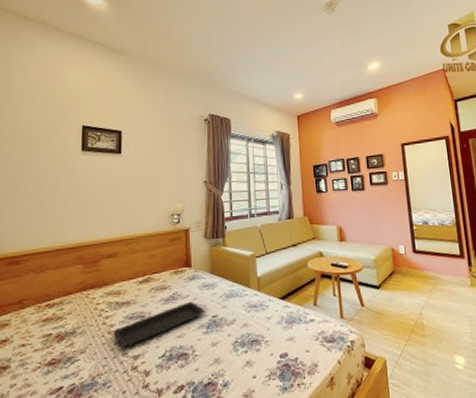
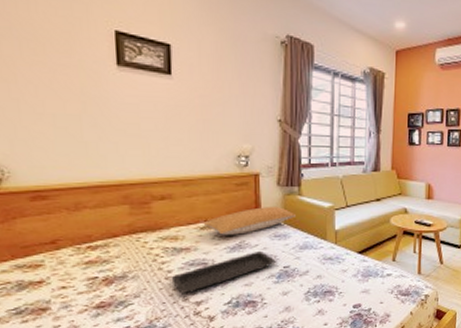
pillow: none [142,257,221,288] -> present [203,206,295,235]

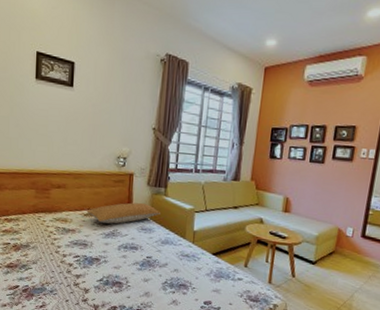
serving tray: present [171,250,276,293] -> none [59,239,141,267]

